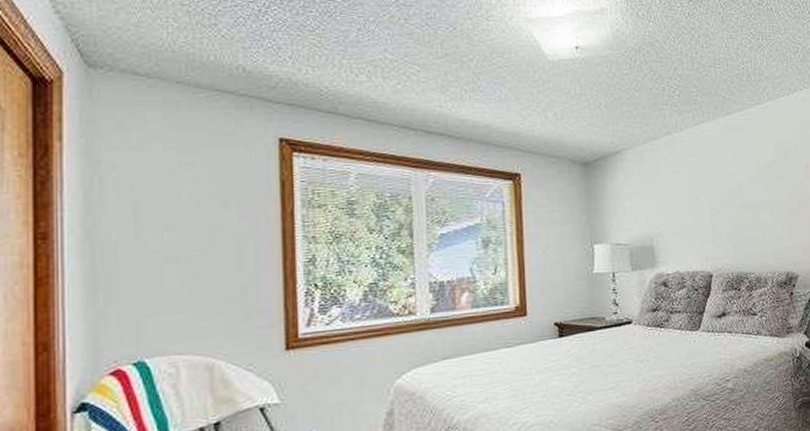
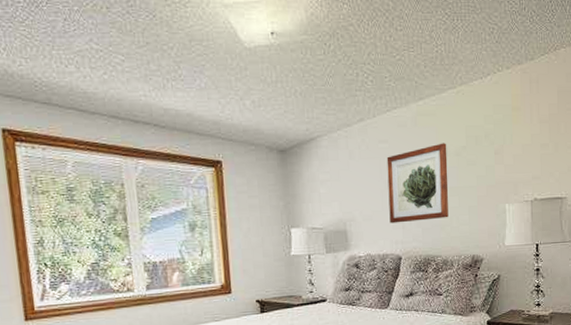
wall art: none [695,157,761,239] -> present [386,143,449,224]

